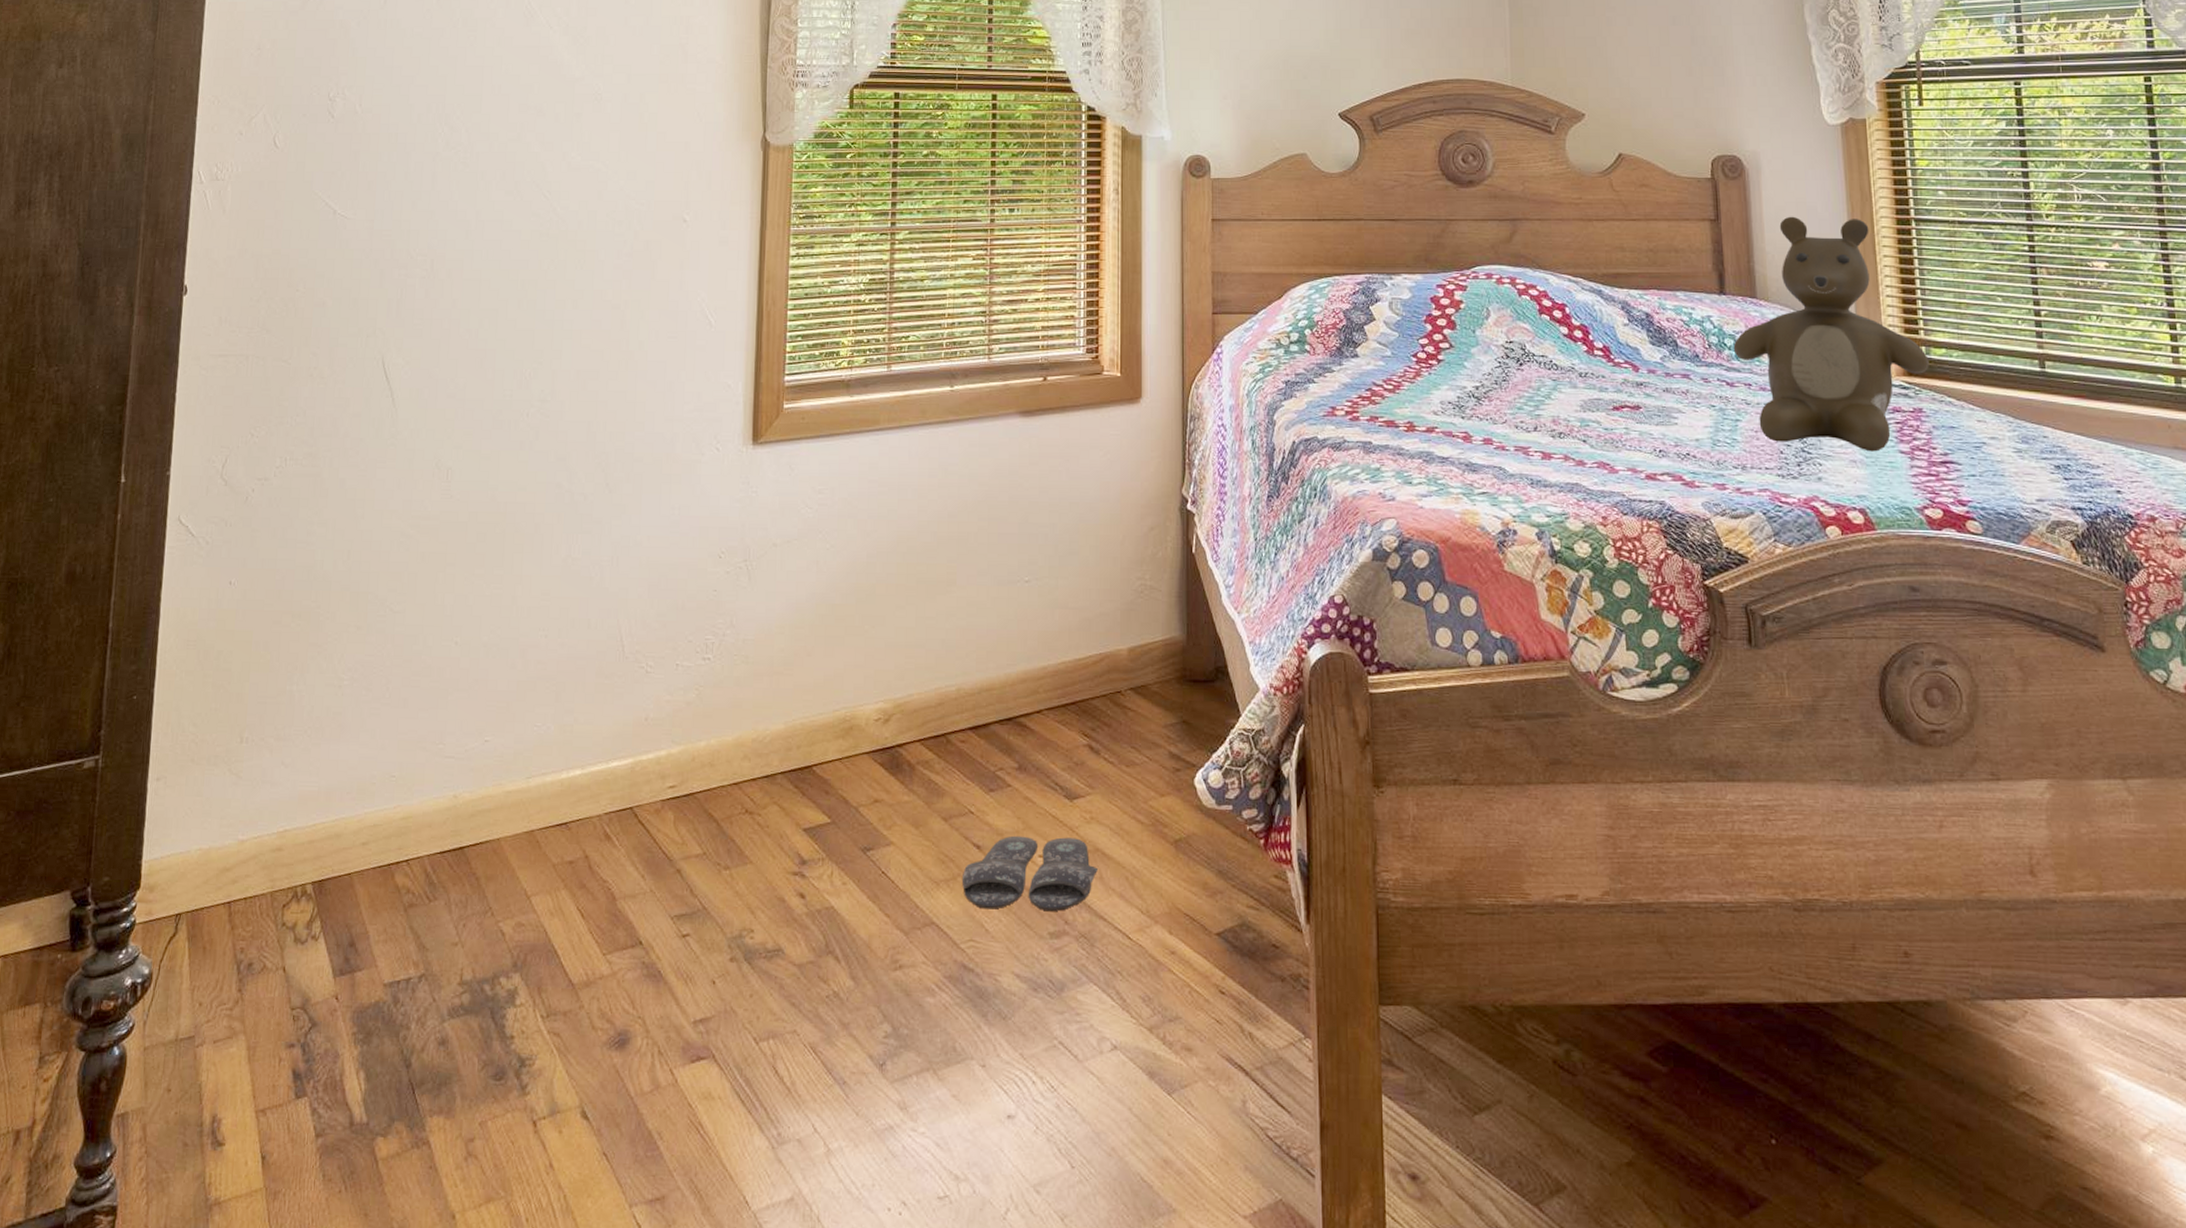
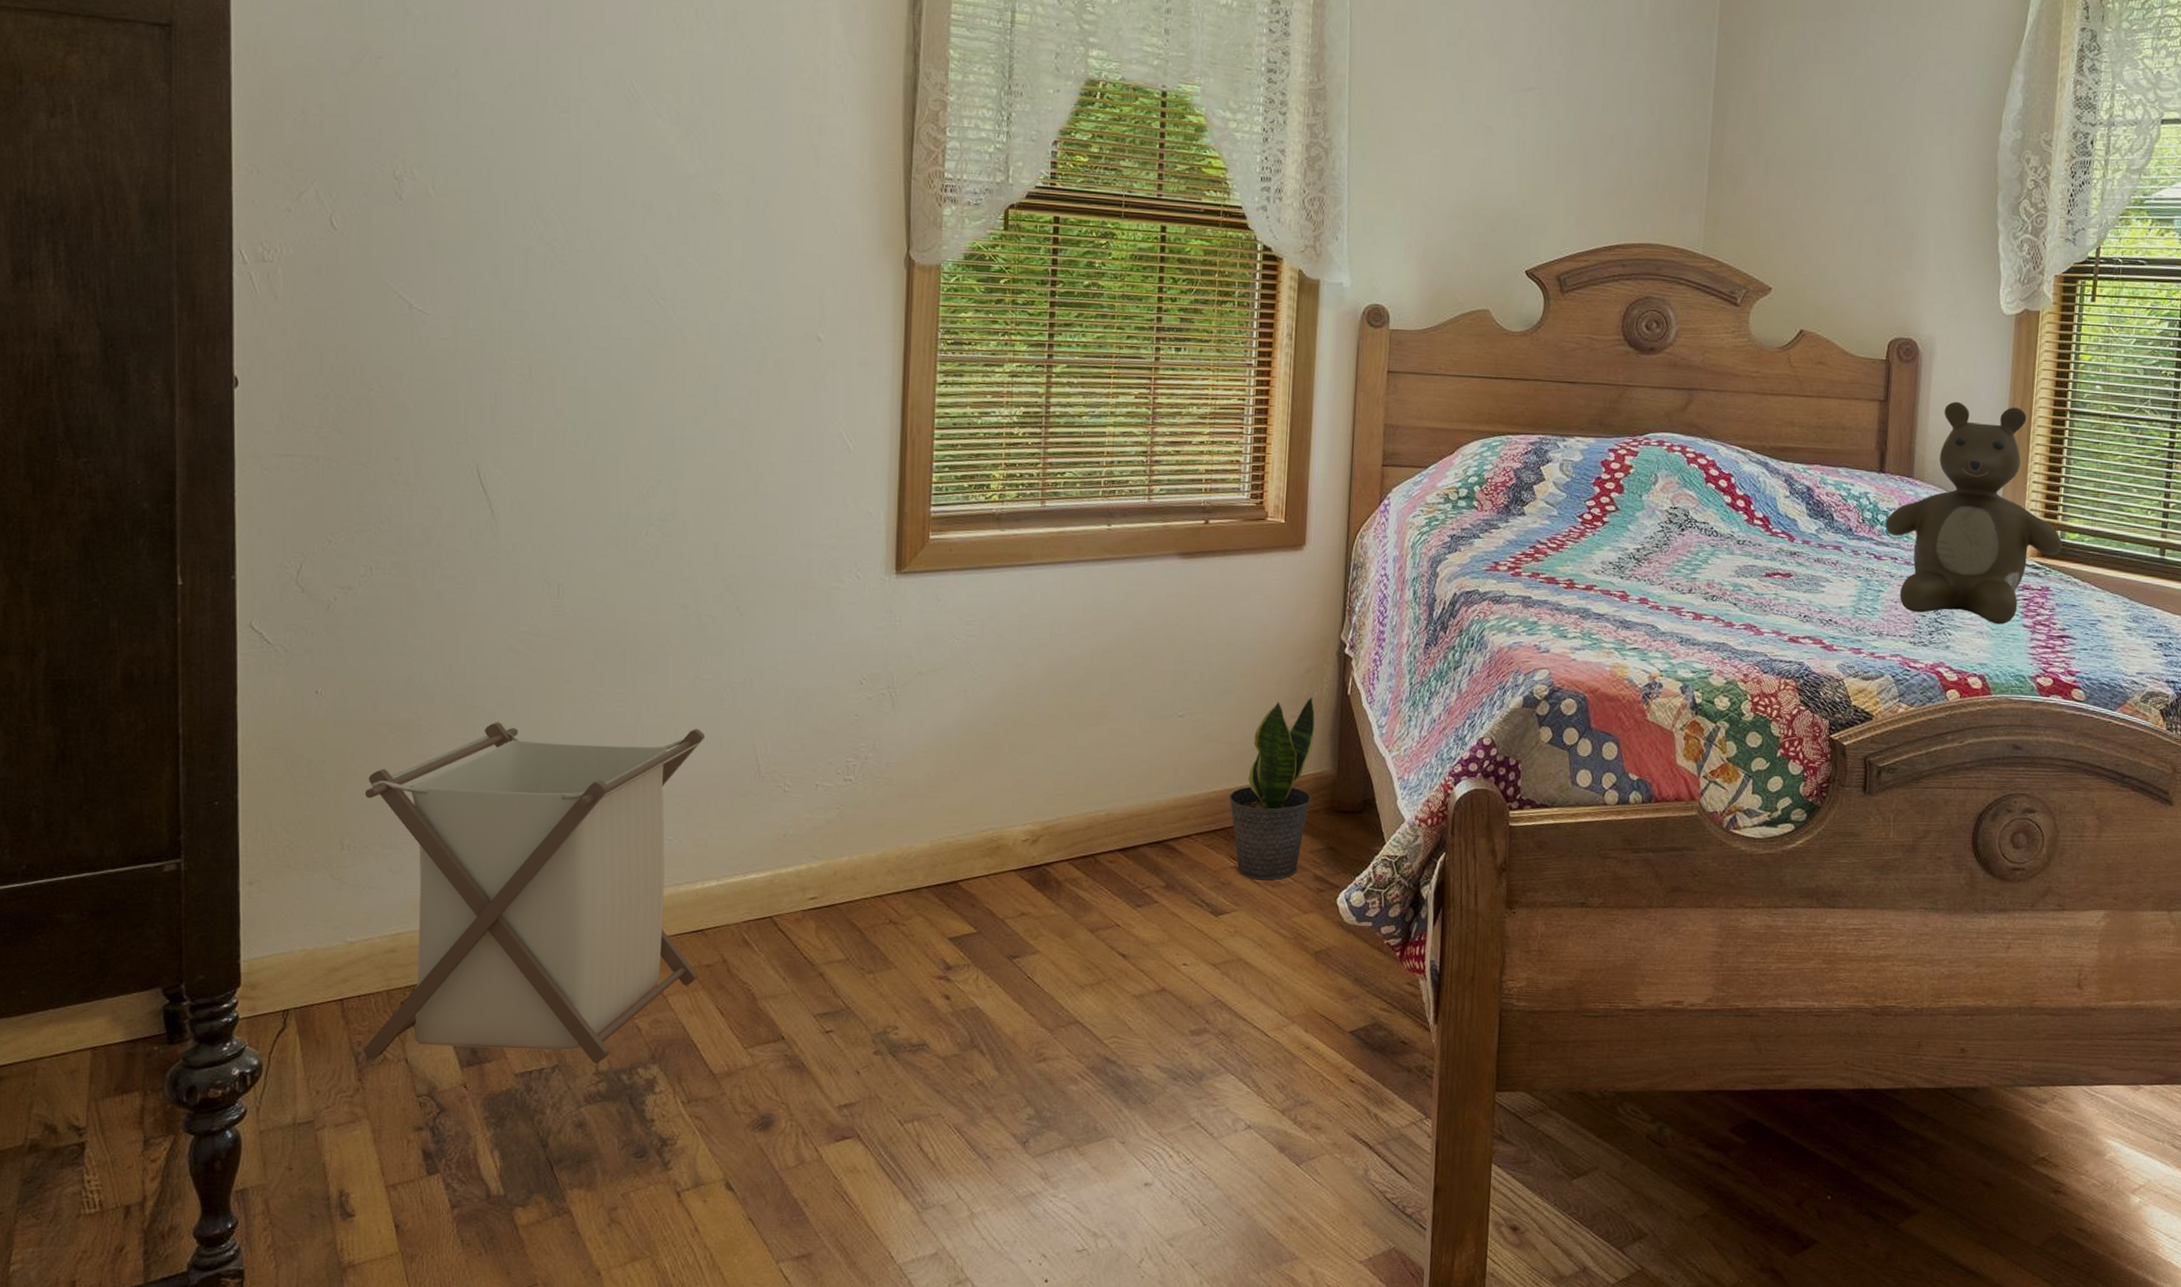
laundry basket: none [245,608,575,972] -> present [363,722,706,1064]
slippers: present [961,835,1099,912] -> none [1106,946,1241,1013]
potted plant: none [1079,556,1162,760] -> present [1229,696,1315,881]

